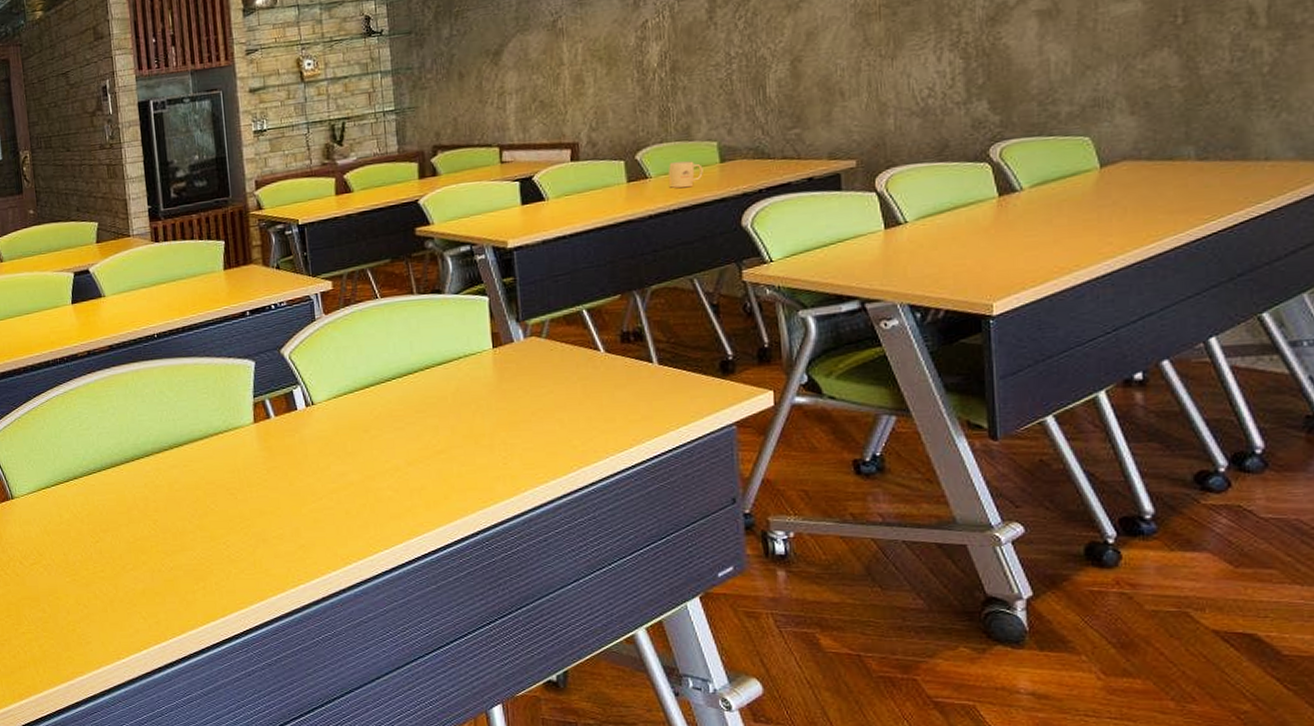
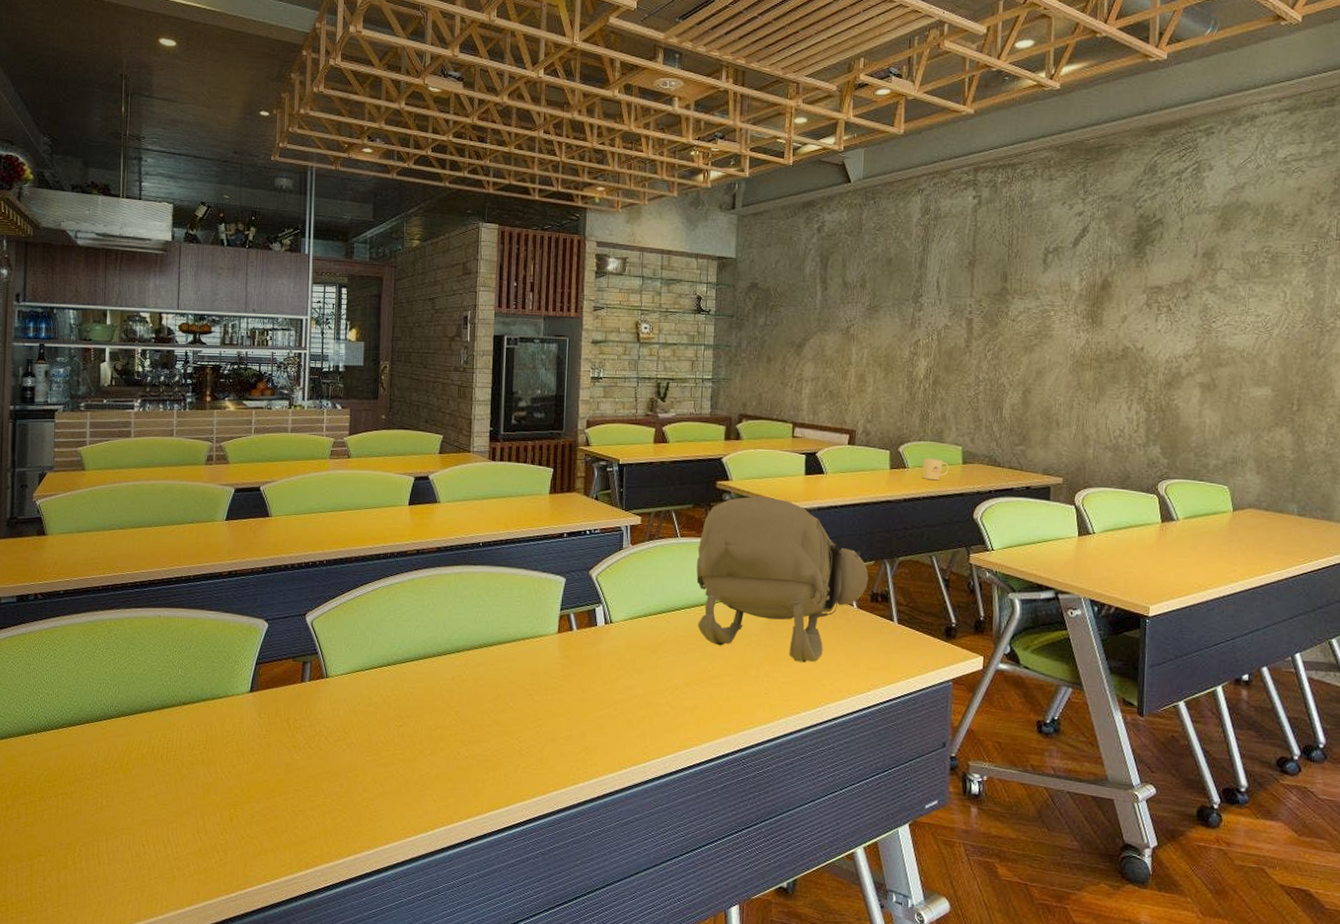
backpack: none [402,237,616,424] -> present [696,496,869,662]

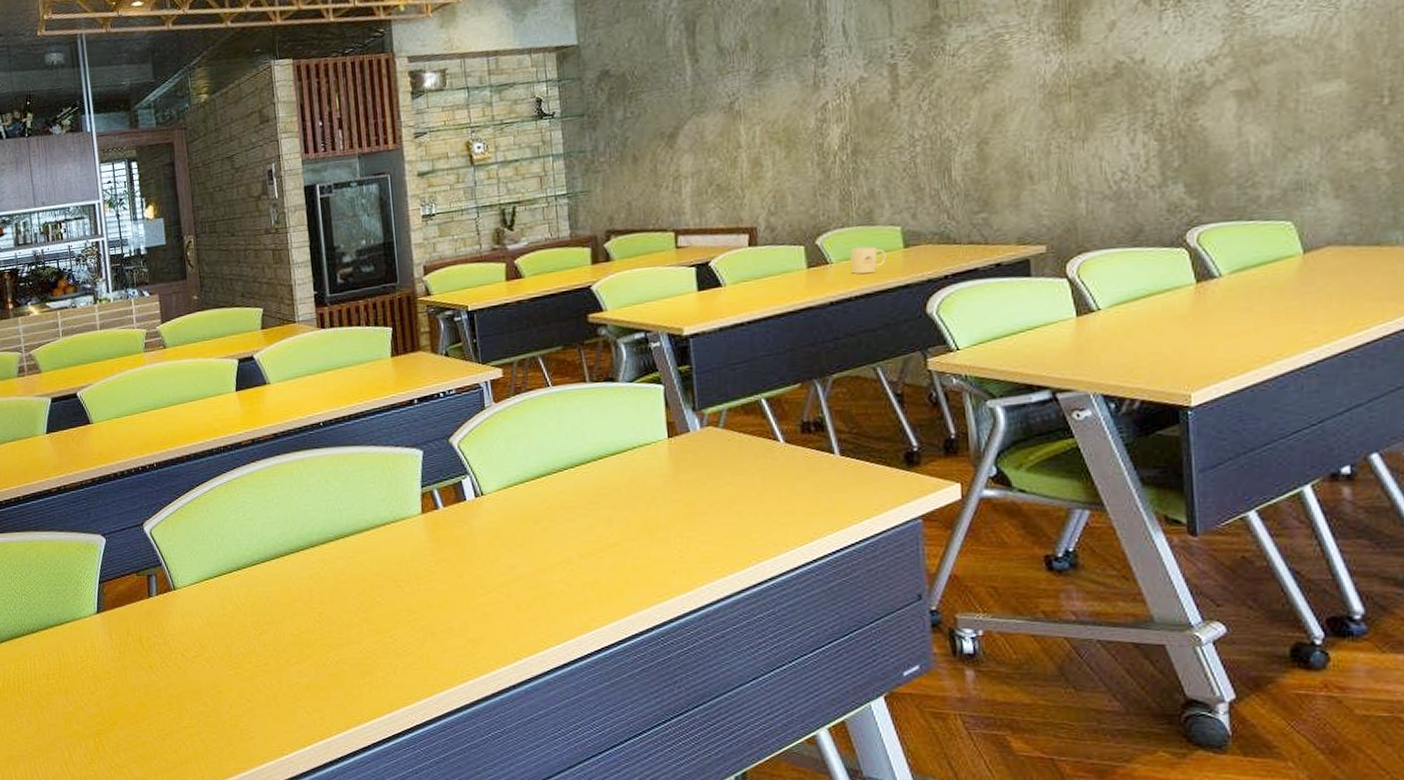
backpack: present [696,496,869,662] -> none [575,324,796,516]

